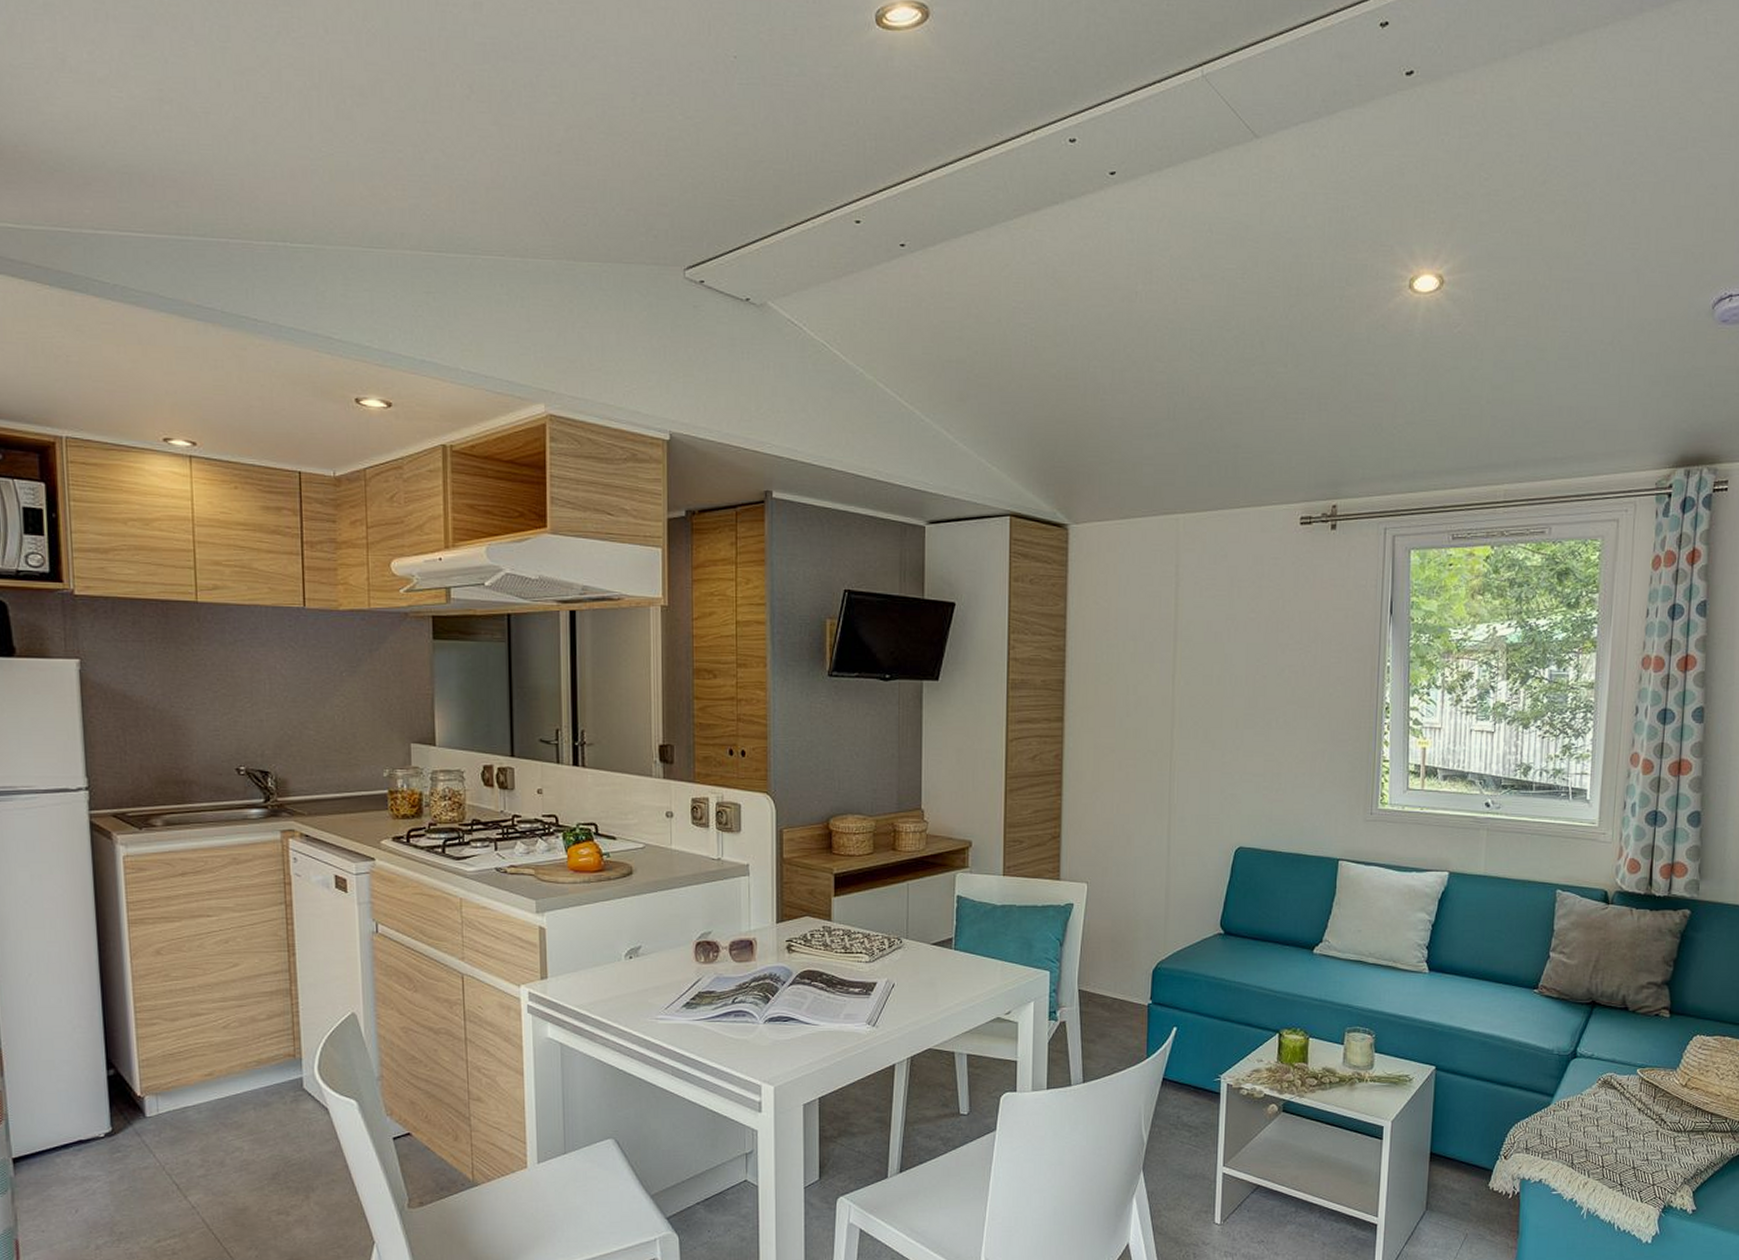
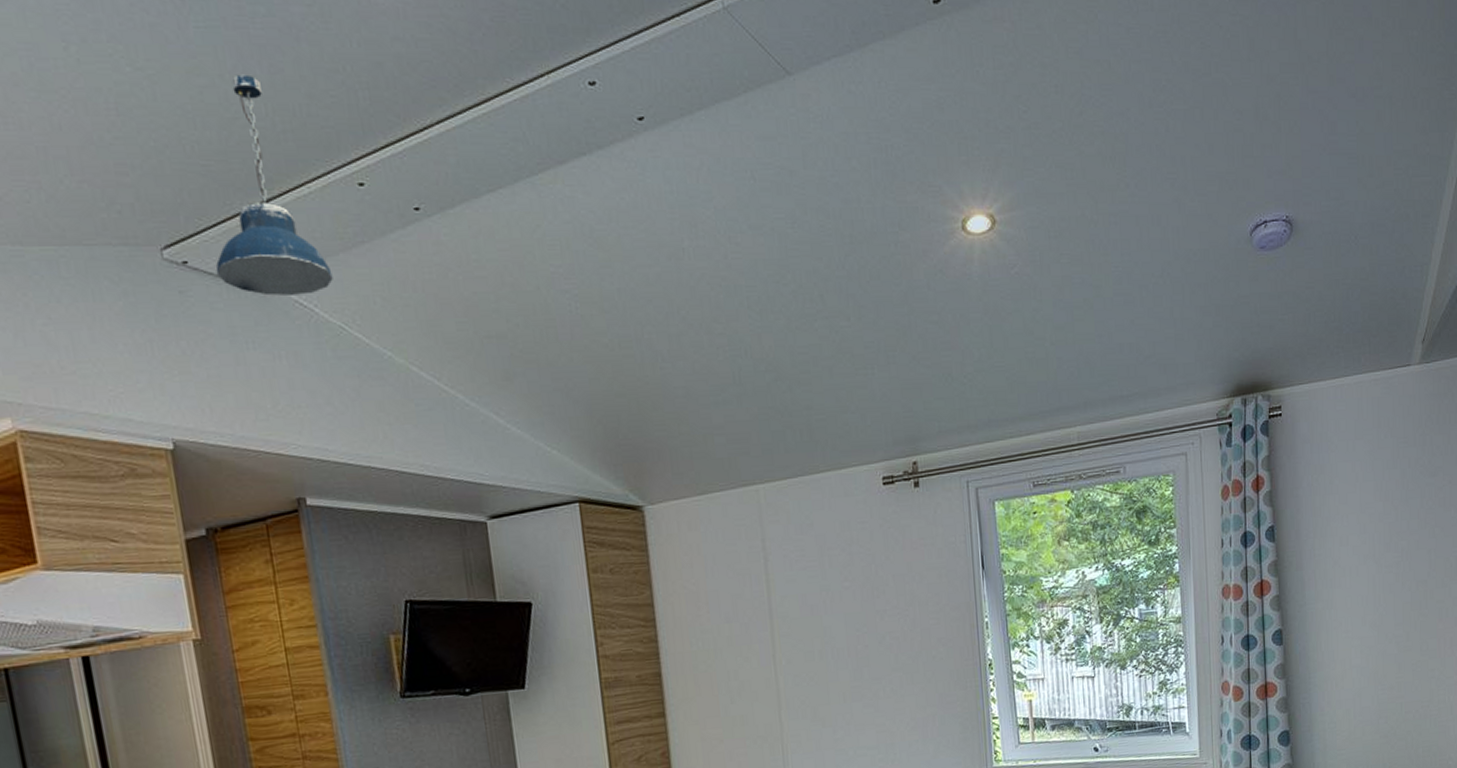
pendant light: none [726,124,822,315] -> present [216,74,333,296]

